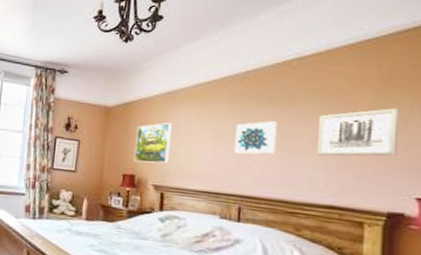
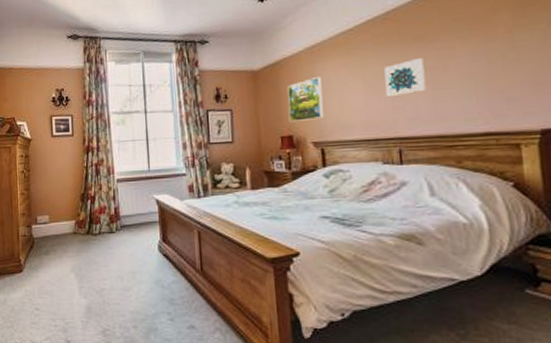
wall art: present [316,108,400,156] -> none [463,26,541,85]

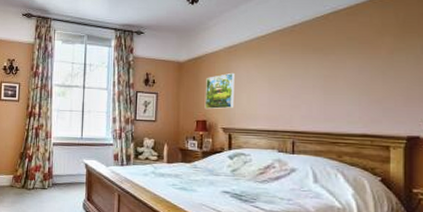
wall art: present [384,58,426,98] -> none [286,67,319,97]

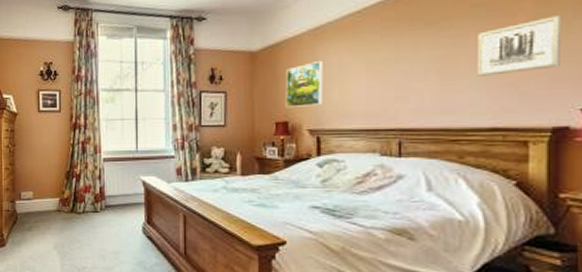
wall art: none [351,51,414,93] -> present [476,16,562,76]

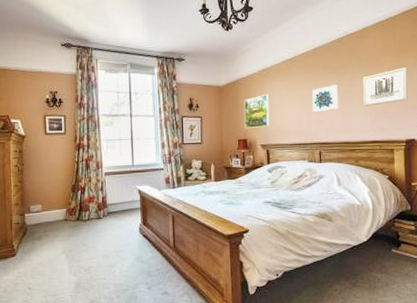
wall art: none [389,46,434,86] -> present [312,85,339,113]

